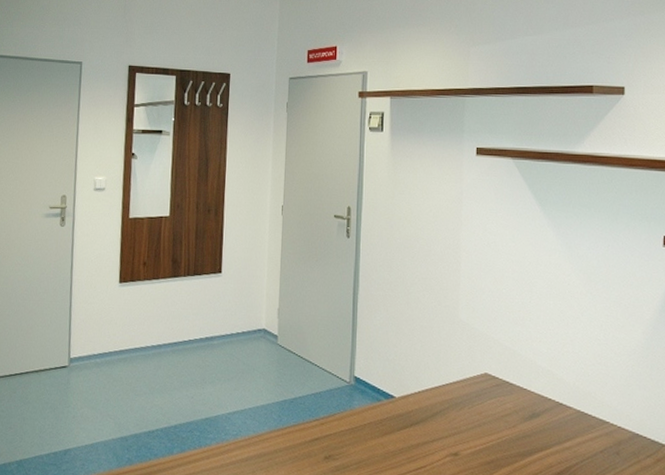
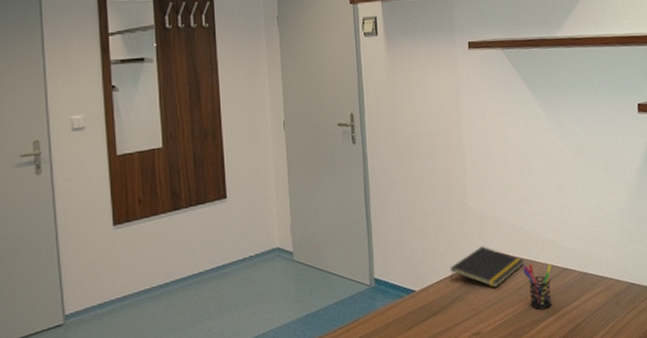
notepad: none [433,363,515,410] -> present [450,246,525,288]
pen holder: none [512,391,545,443] -> present [523,263,552,310]

